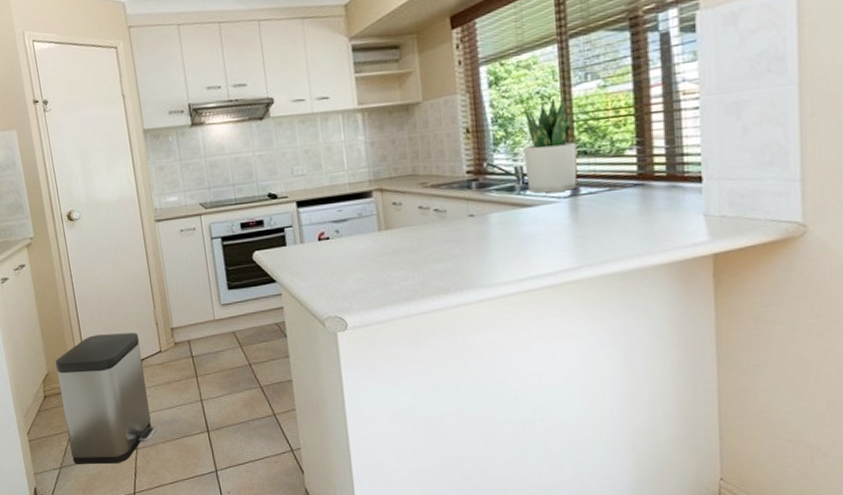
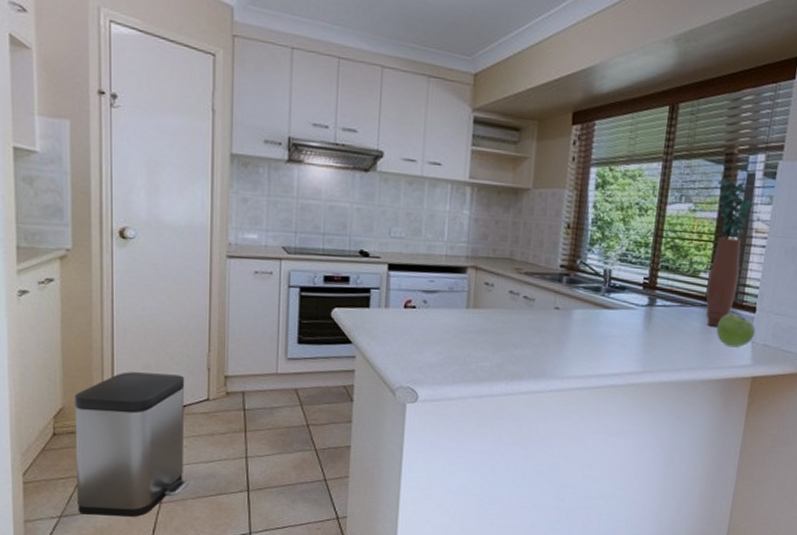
planter: present [524,98,577,193] -> none [612,212,664,301]
vase: none [626,37,674,206] -> present [705,172,753,327]
fruit: none [657,187,706,225] -> present [716,313,756,348]

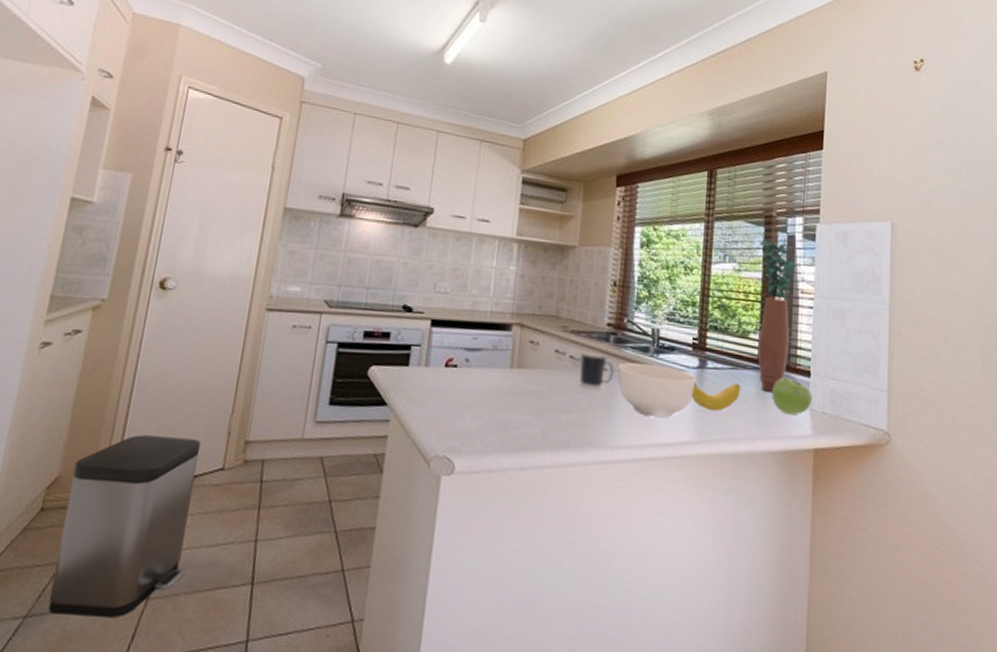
mug: none [532,292,566,326] -> present [578,351,614,389]
bowl: none [569,301,645,352] -> present [617,362,696,418]
banana: none [640,320,688,345] -> present [692,383,741,412]

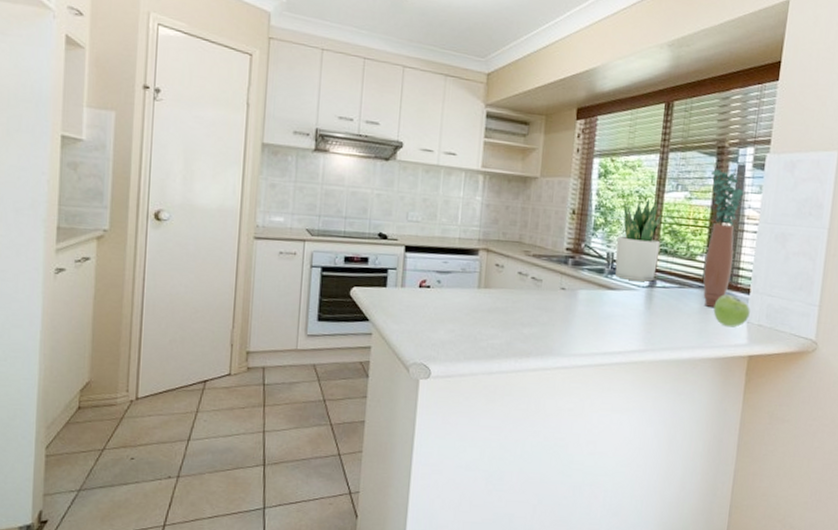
pedal bin: present [48,435,202,618] -> none [96,347,209,491]
mug: present [578,351,614,389] -> none [539,273,572,306]
bowl: present [617,362,696,418] -> none [575,282,646,331]
planter: none [661,271,710,363] -> present [614,199,663,283]
banana: present [692,383,741,412] -> none [641,300,686,325]

